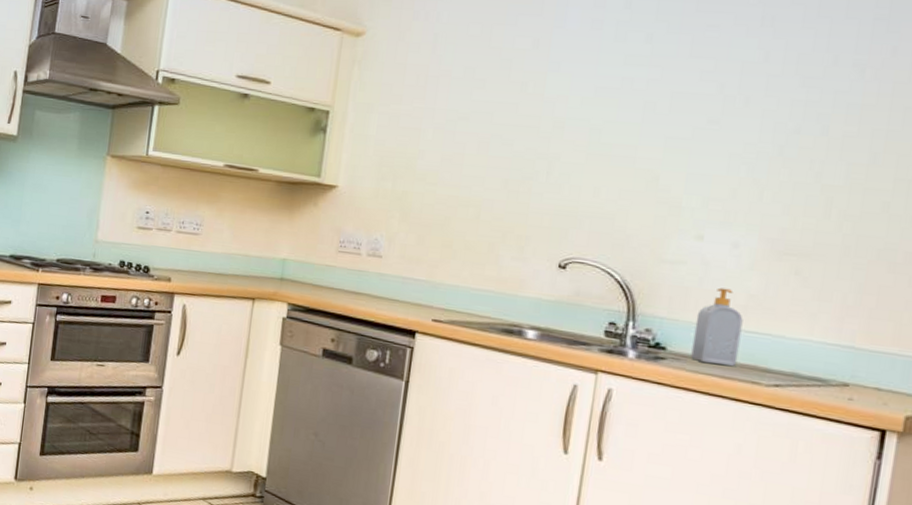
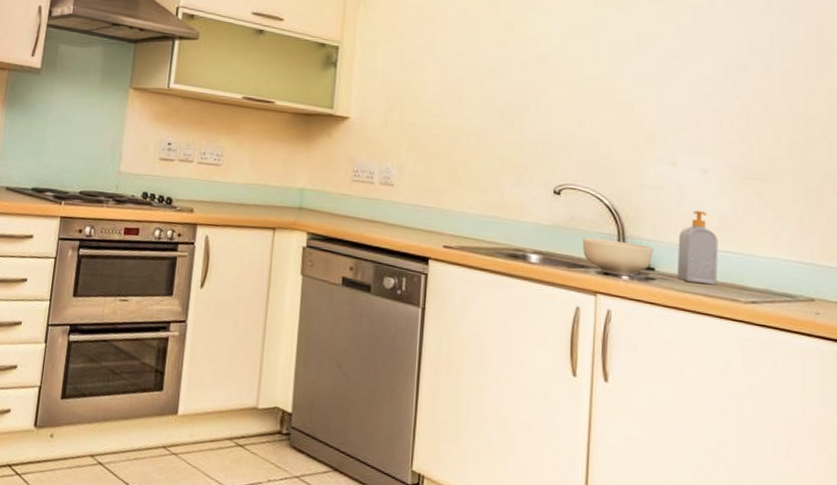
bowl: none [585,314,668,356] -> present [582,238,655,277]

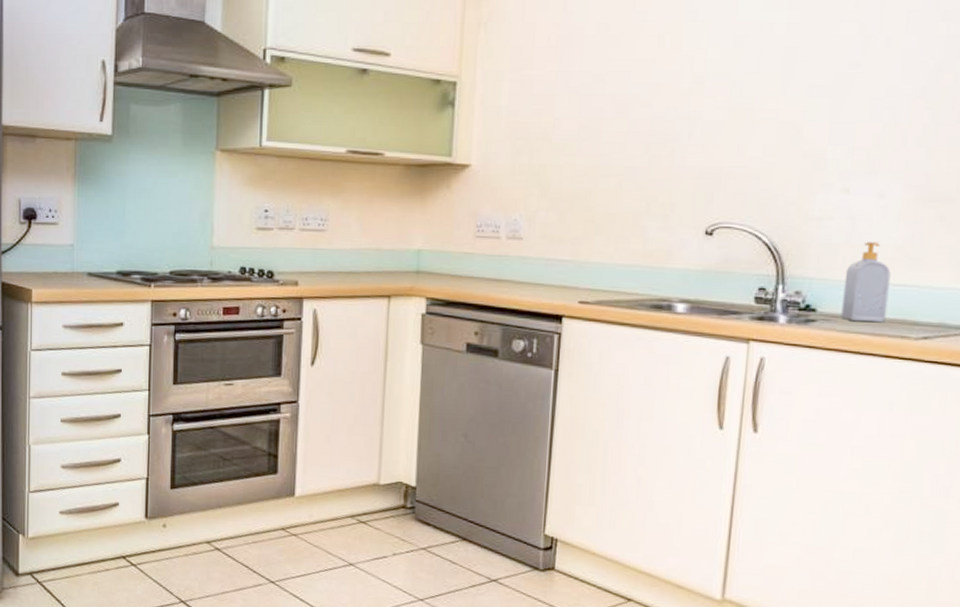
bowl: present [582,238,655,277] -> none [735,280,818,320]

